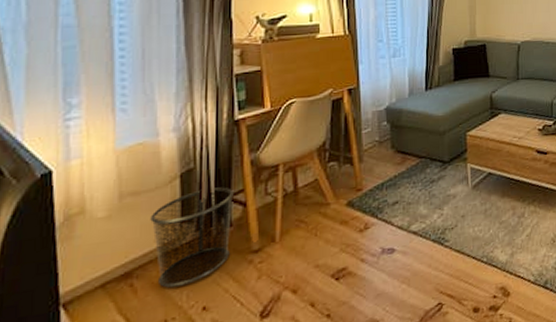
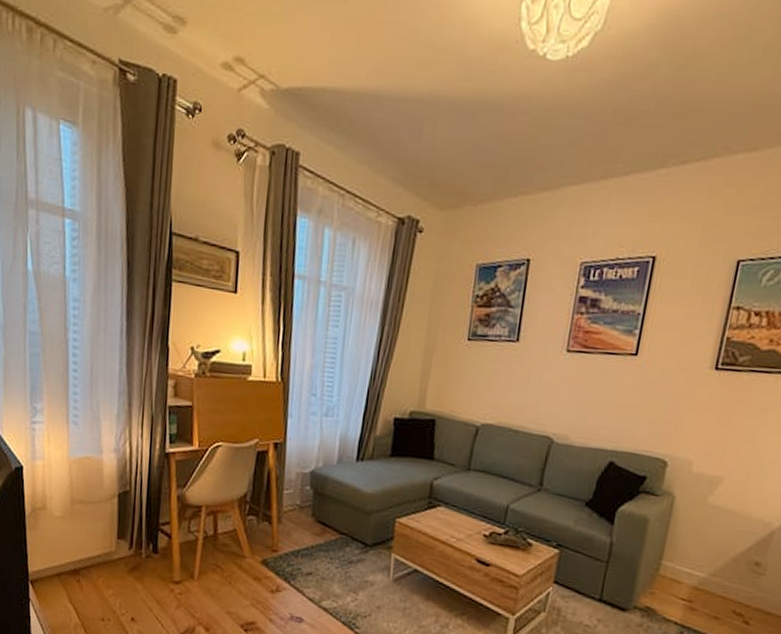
waste bin: present [150,187,234,288] -> none [94,512,161,595]

